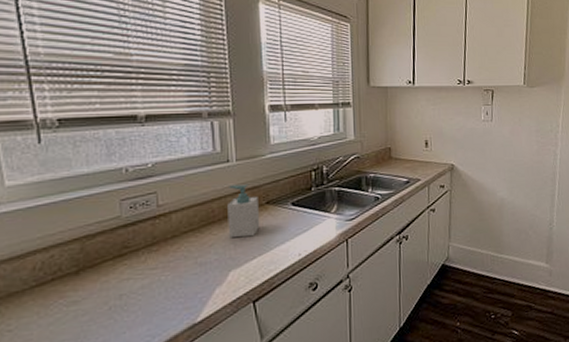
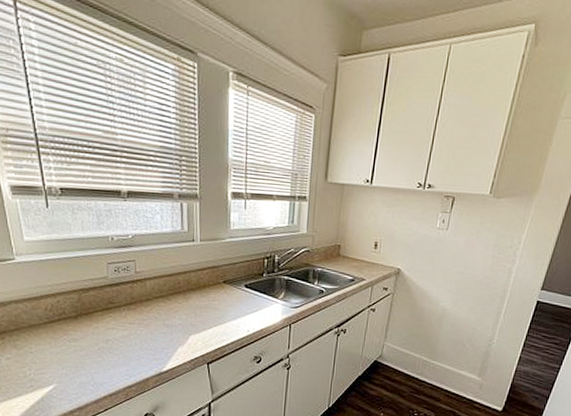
soap bottle: present [228,184,260,237] -> none [190,262,218,308]

